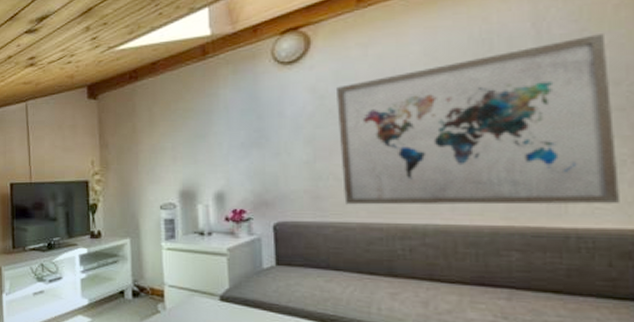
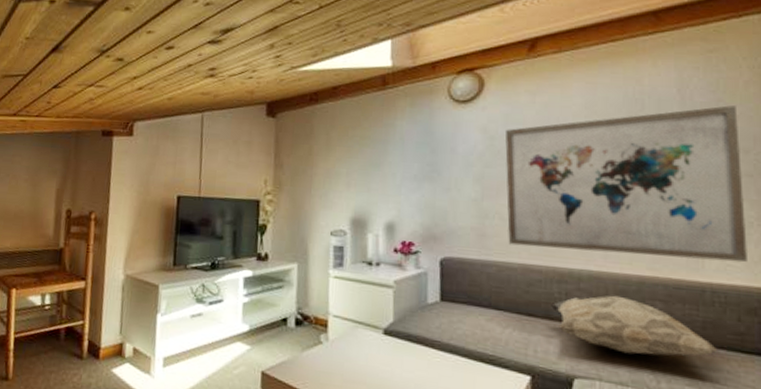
decorative pillow: none [394,248,586,307] -> present [551,295,718,356]

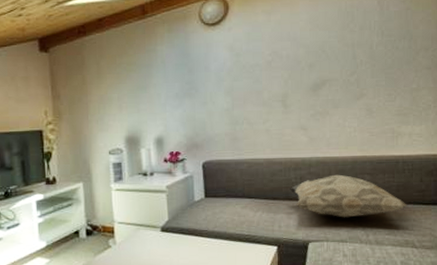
wall art: present [505,105,747,263] -> none [249,12,427,144]

